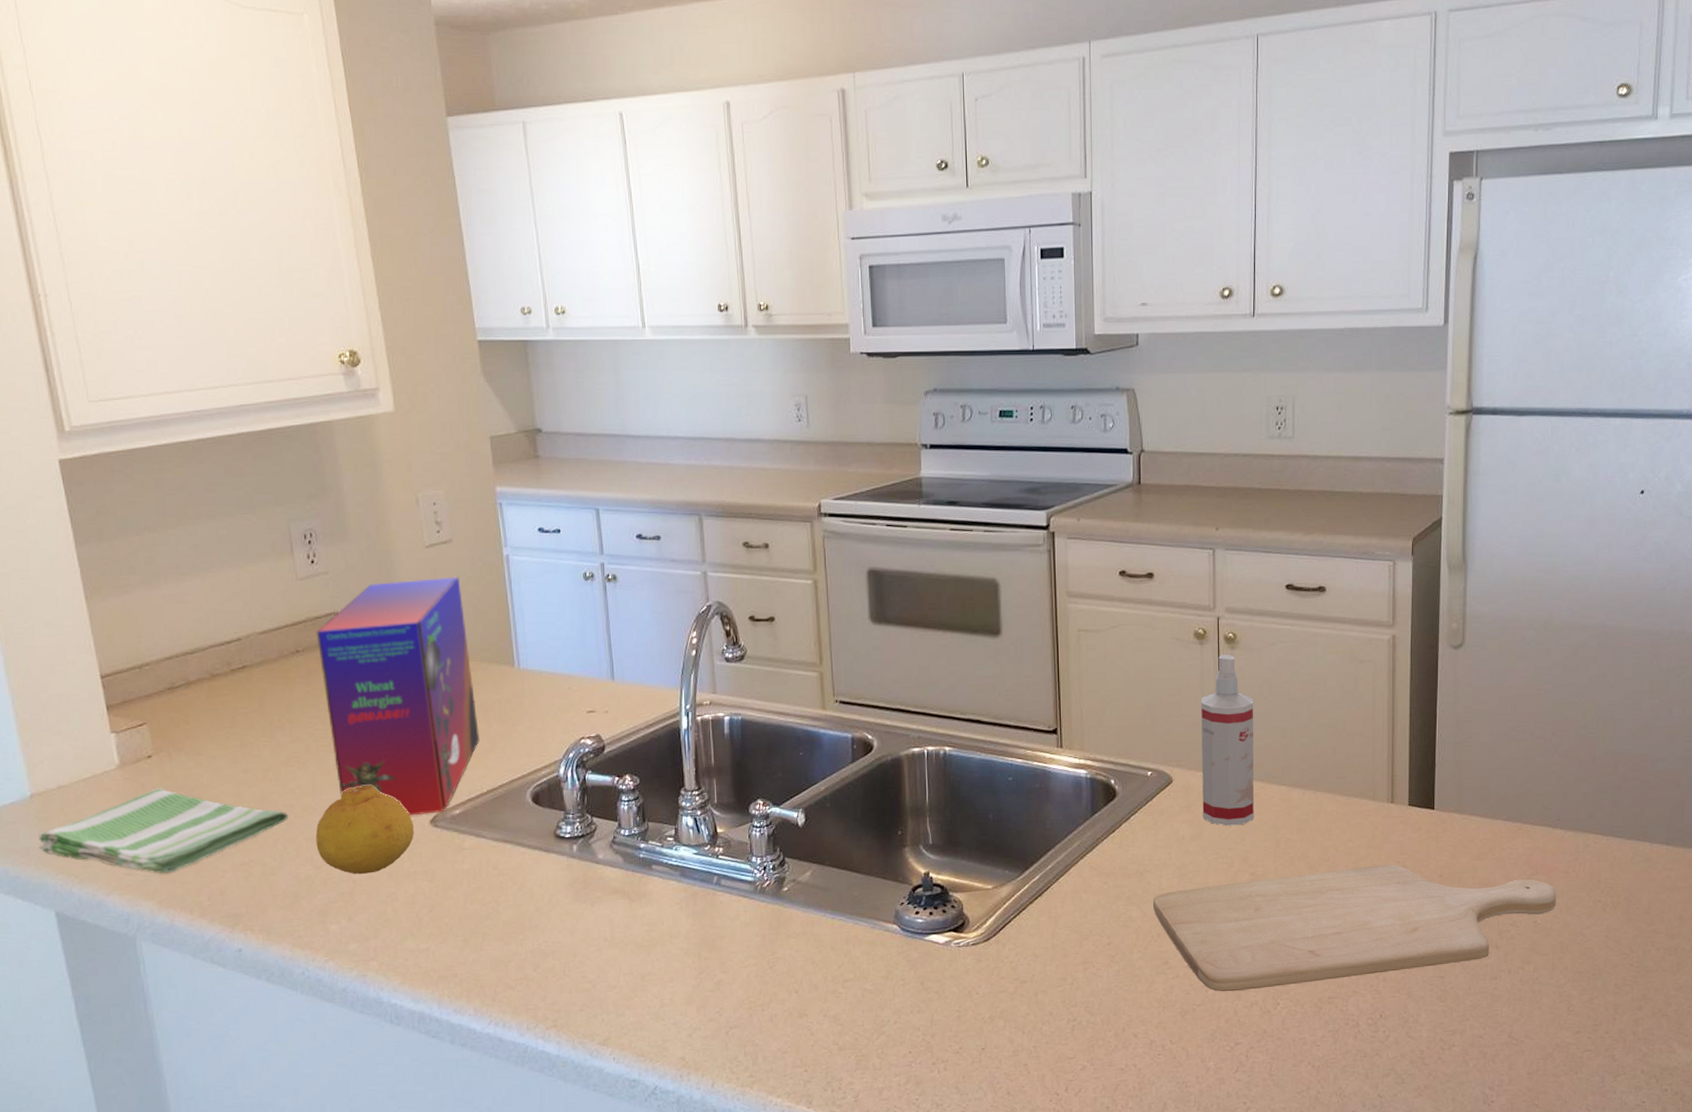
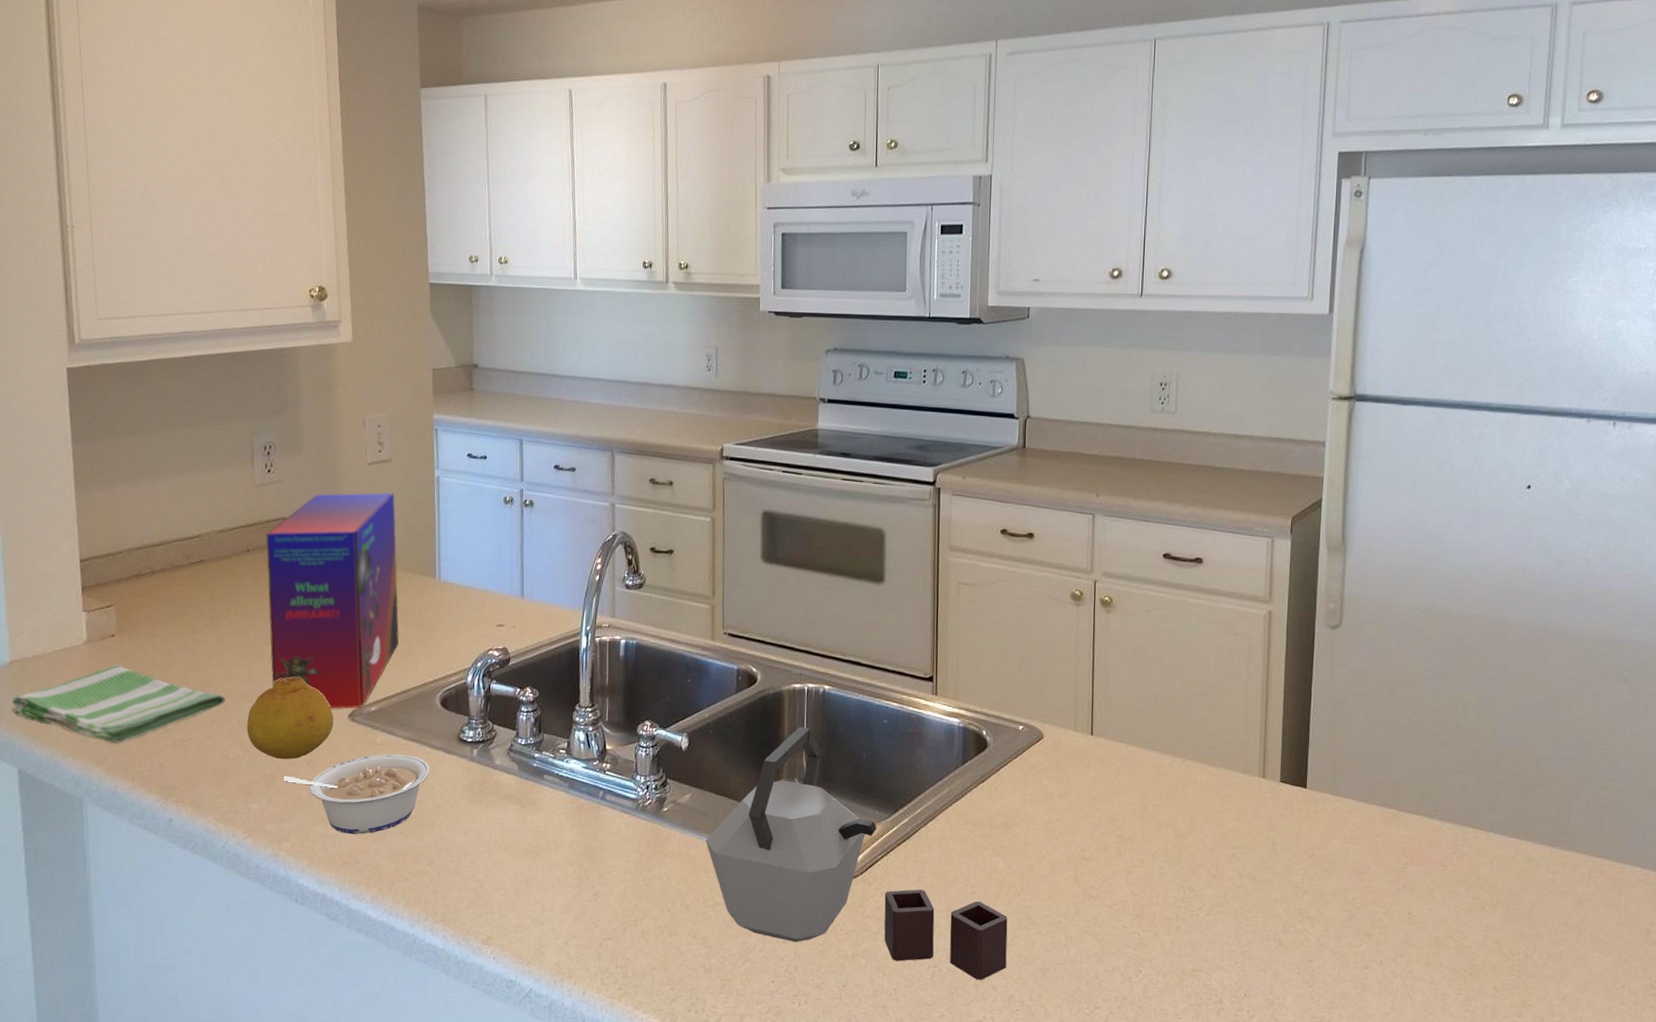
legume: none [364,857,527,946] -> present [284,754,430,834]
kettle: none [830,791,1146,1029] -> present [705,726,1008,980]
chopping board: present [1152,865,1556,992] -> none [1018,839,1432,954]
spray bottle: present [1201,654,1254,826] -> none [1071,617,1126,787]

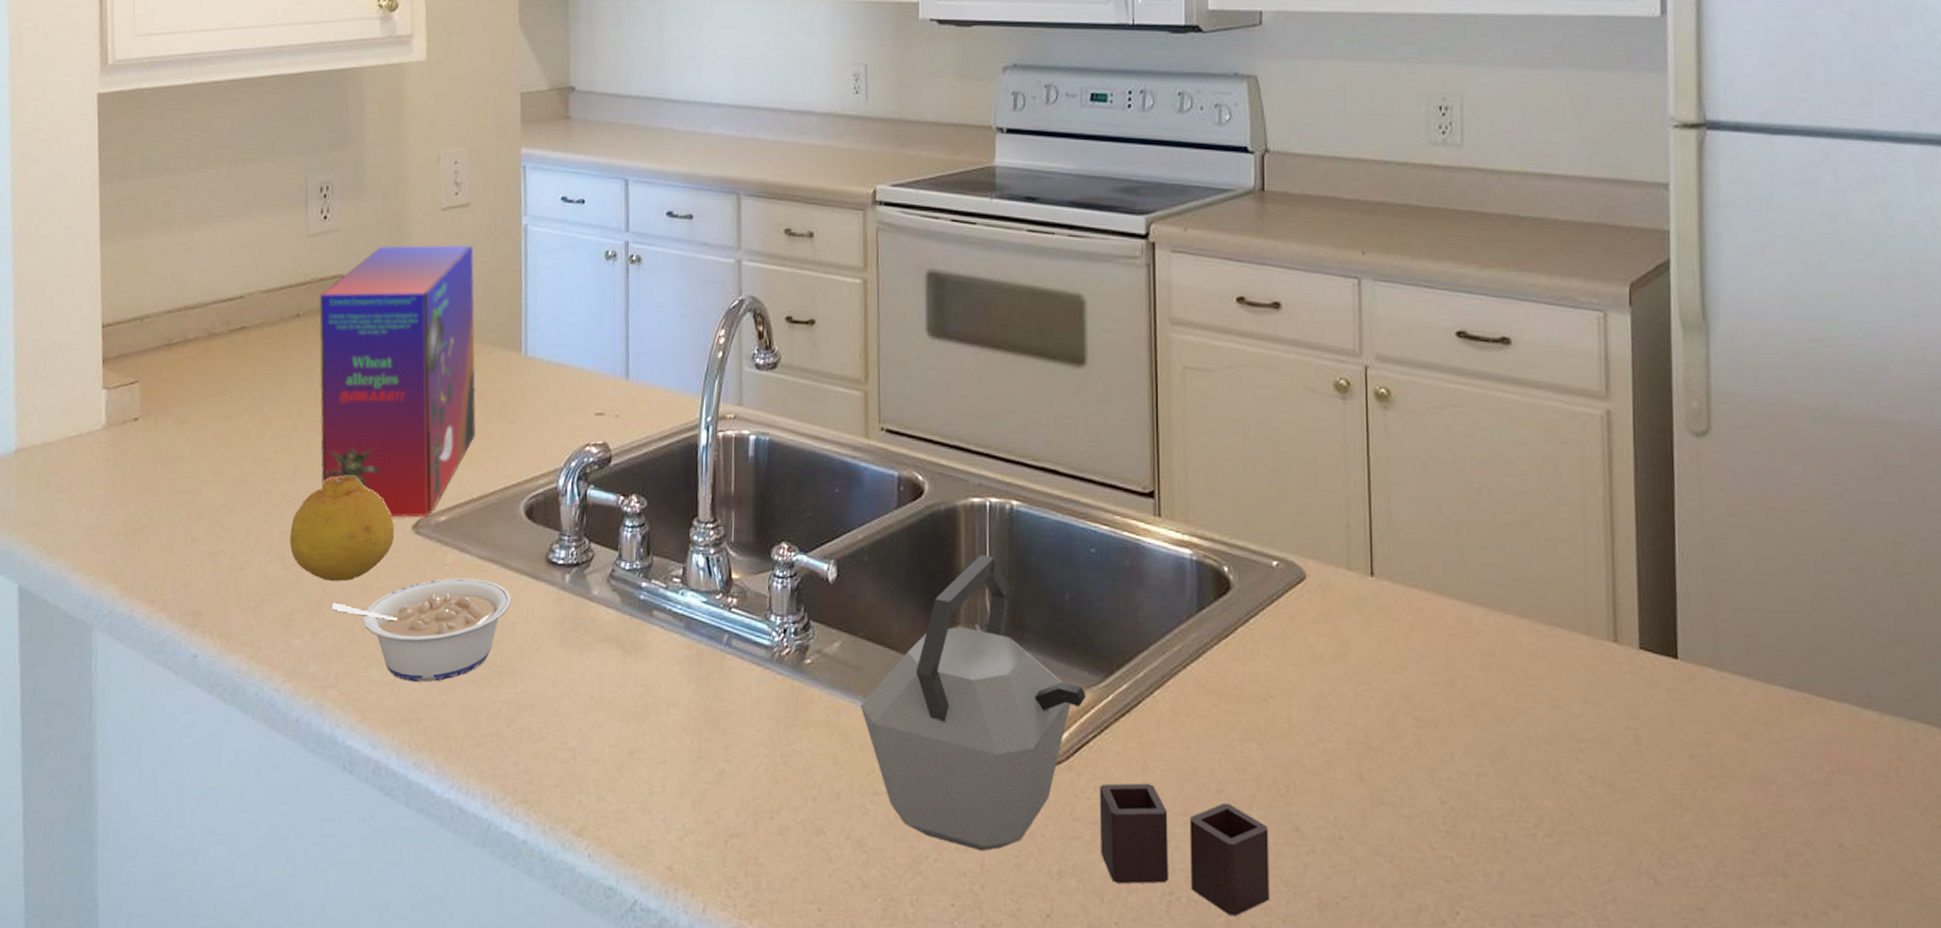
dish towel: present [11,664,226,744] -> none [14,455,266,556]

